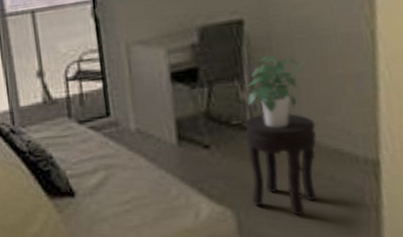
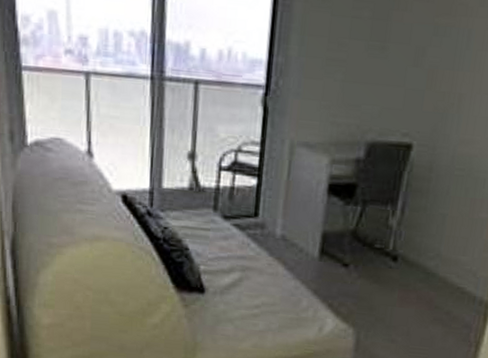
side table: present [244,112,317,216] -> none [374,242,449,343]
potted plant: present [247,55,303,128] -> none [395,186,454,259]

